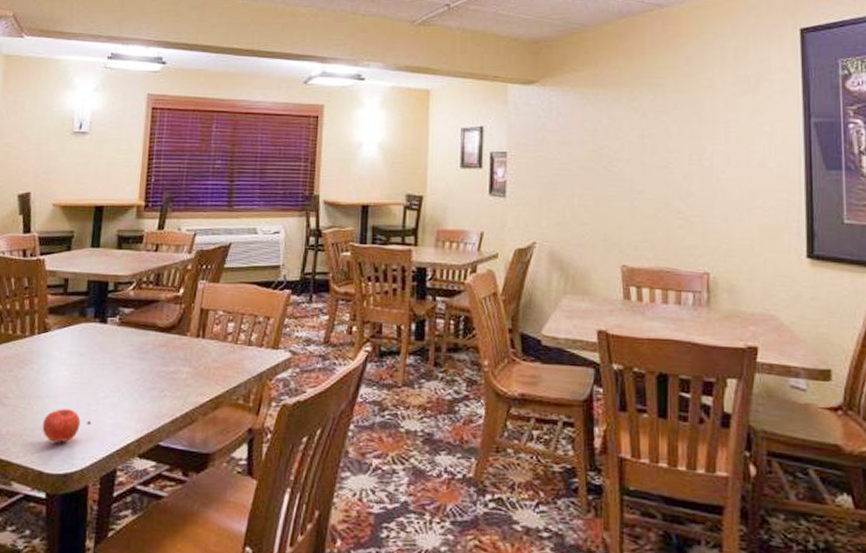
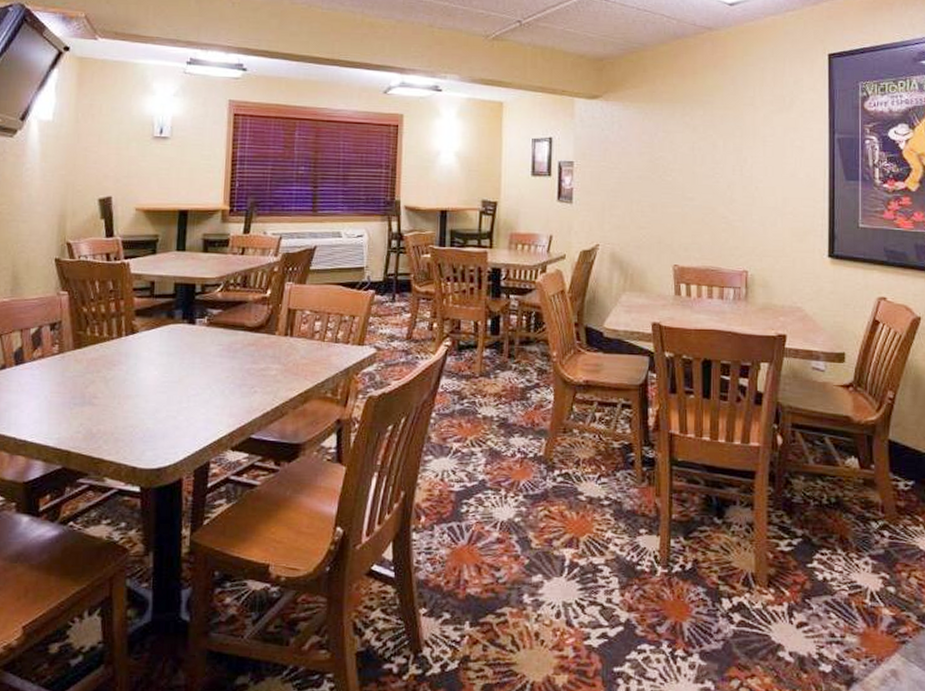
apple: present [42,409,91,442] -> none [133,407,183,439]

